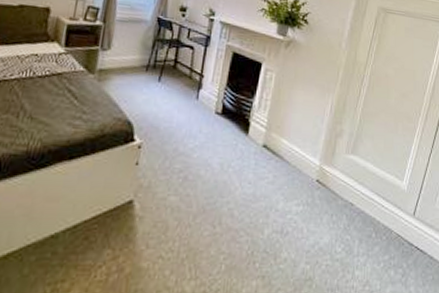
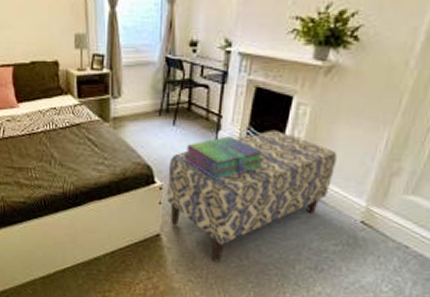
bench: none [144,91,297,231] -> present [167,129,338,262]
stack of books: none [165,95,238,138] -> present [183,136,264,179]

